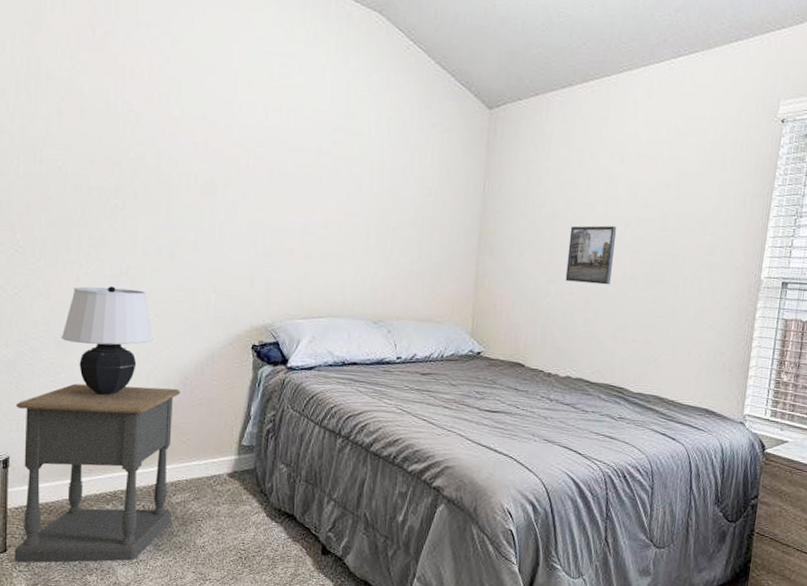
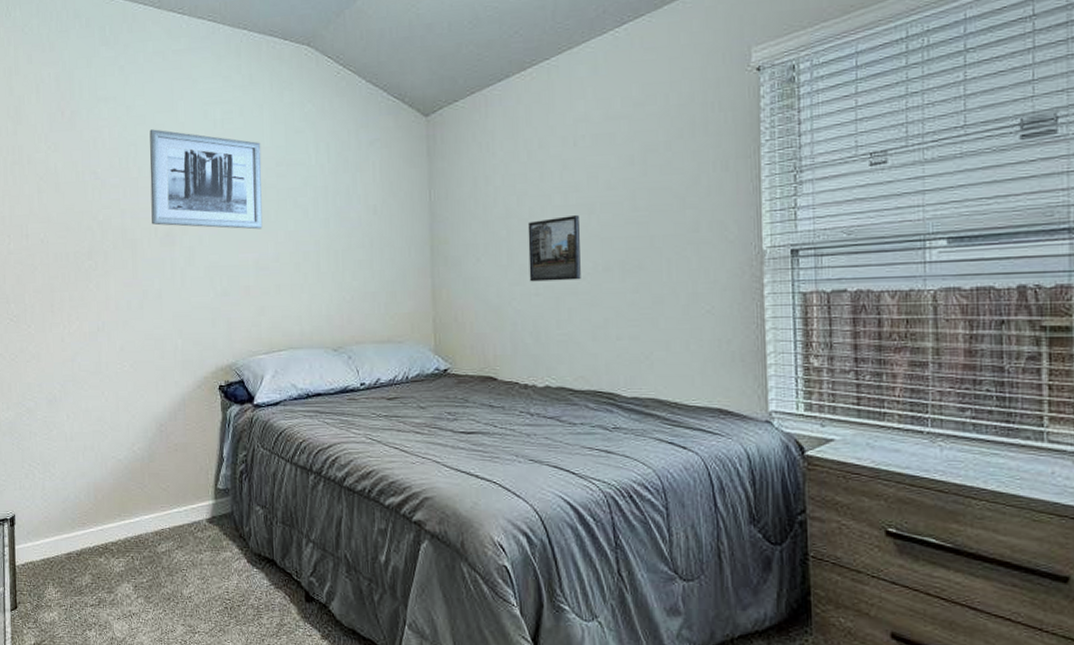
nightstand: present [14,383,181,563] -> none [17,436,159,619]
table lamp: present [61,286,154,395] -> none [51,343,130,448]
wall art: none [192,68,320,194] -> present [149,129,263,230]

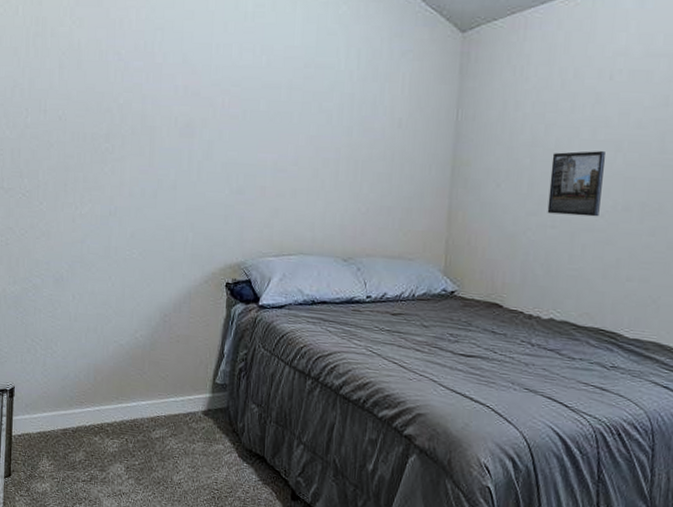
wall art: present [149,129,263,230] -> none [173,15,291,130]

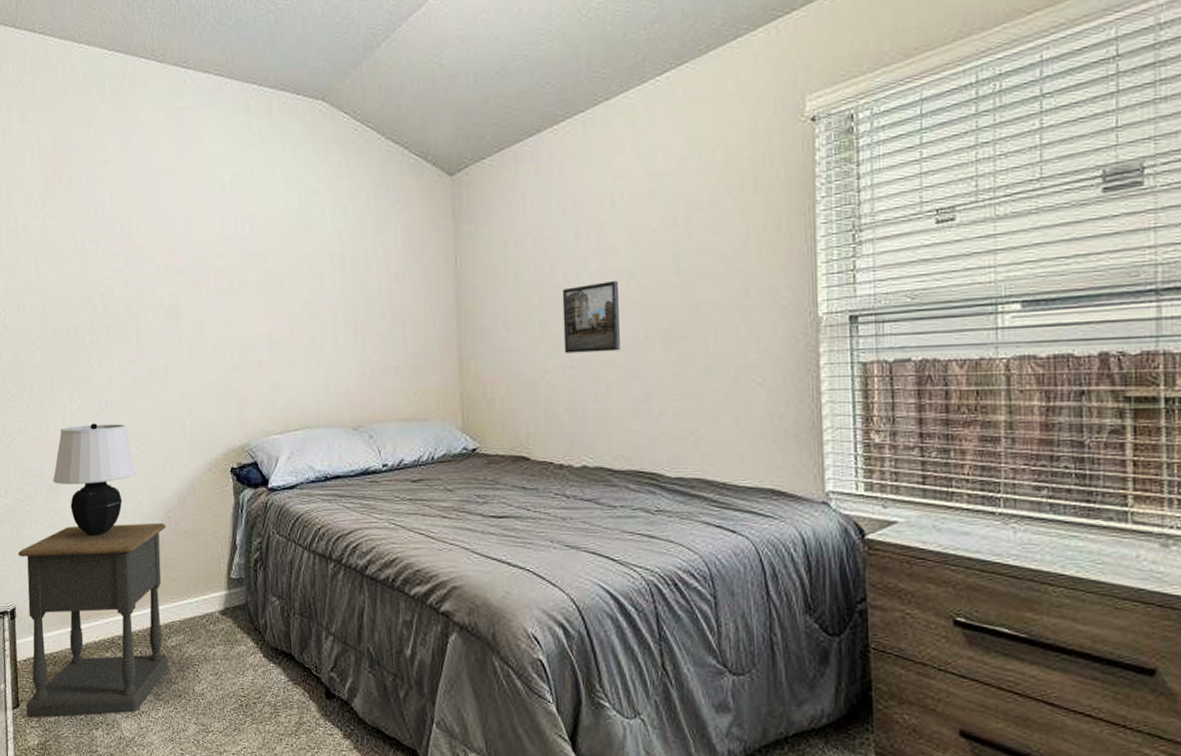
nightstand: none [17,319,161,493] -> present [17,522,169,718]
table lamp: none [58,226,137,331] -> present [52,423,136,536]

